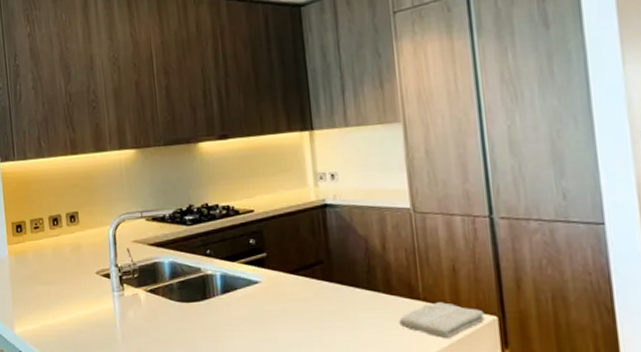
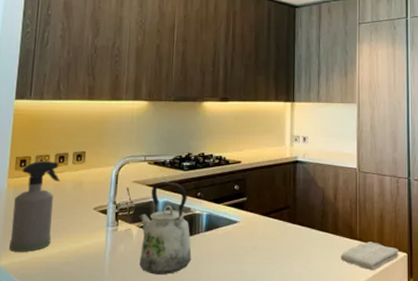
spray bottle: none [17,224,59,320] -> present [9,161,60,252]
kettle: none [145,239,210,343] -> present [139,182,192,274]

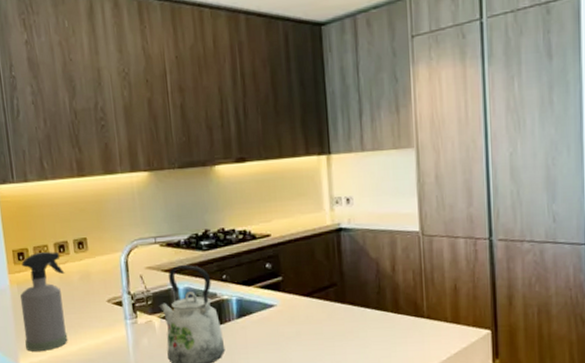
washcloth: present [340,242,399,271] -> none [404,319,480,353]

